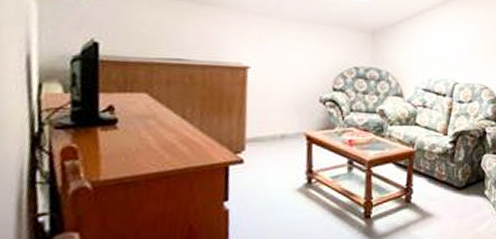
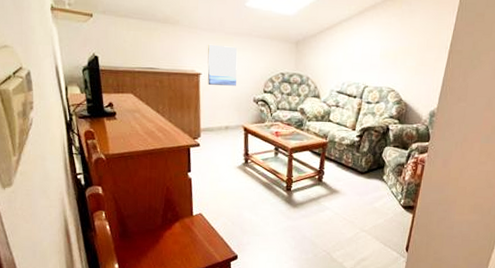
wall art: none [258,31,300,83] -> present [207,44,238,86]

